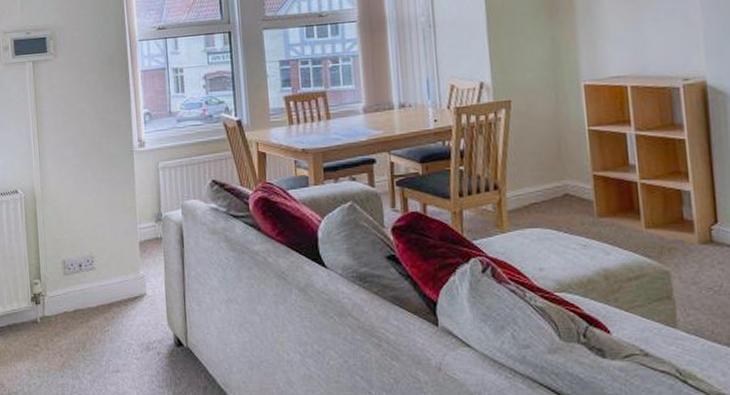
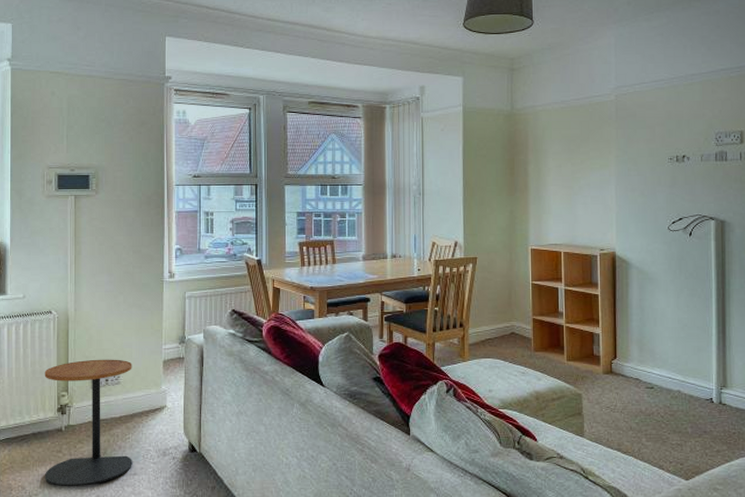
side table: none [15,241,114,385] -> present [44,359,132,487]

